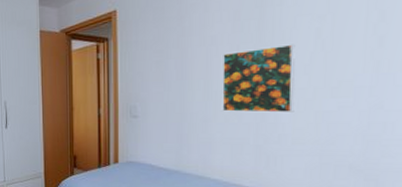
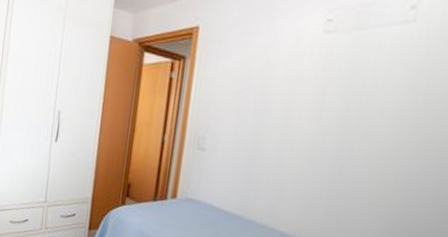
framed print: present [221,44,296,113] -> none [298,92,387,169]

